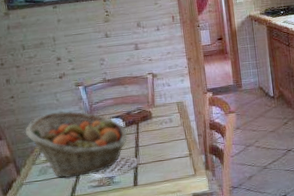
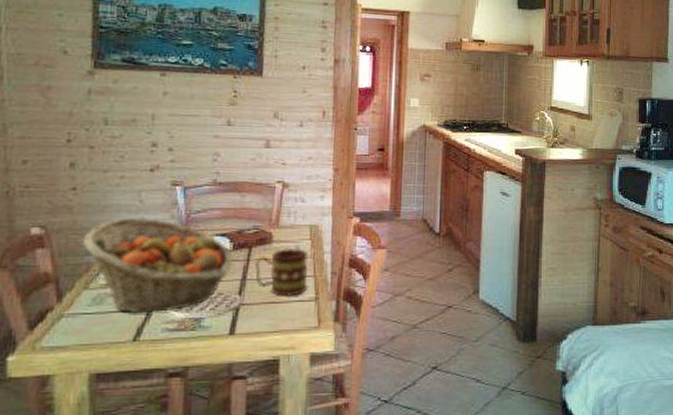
mug: none [143,120,183,156] -> present [255,249,308,296]

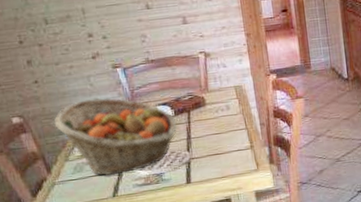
mug: present [255,249,308,296] -> none [195,107,242,149]

